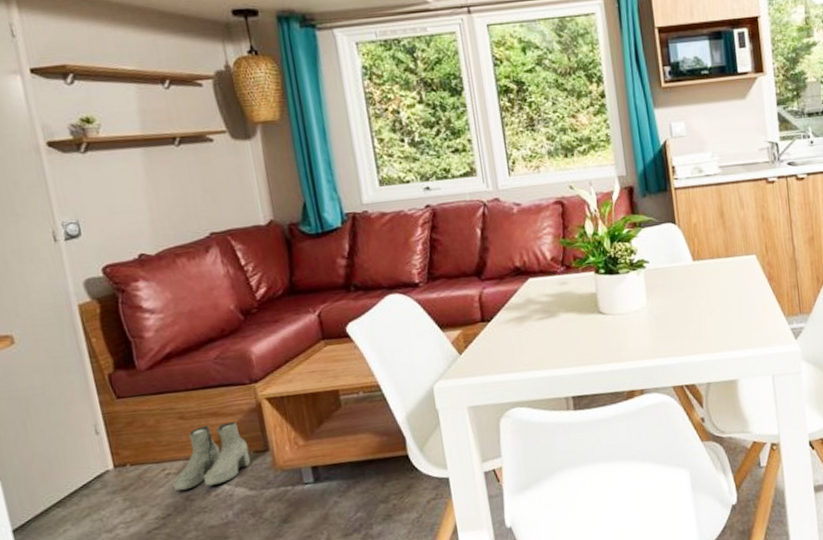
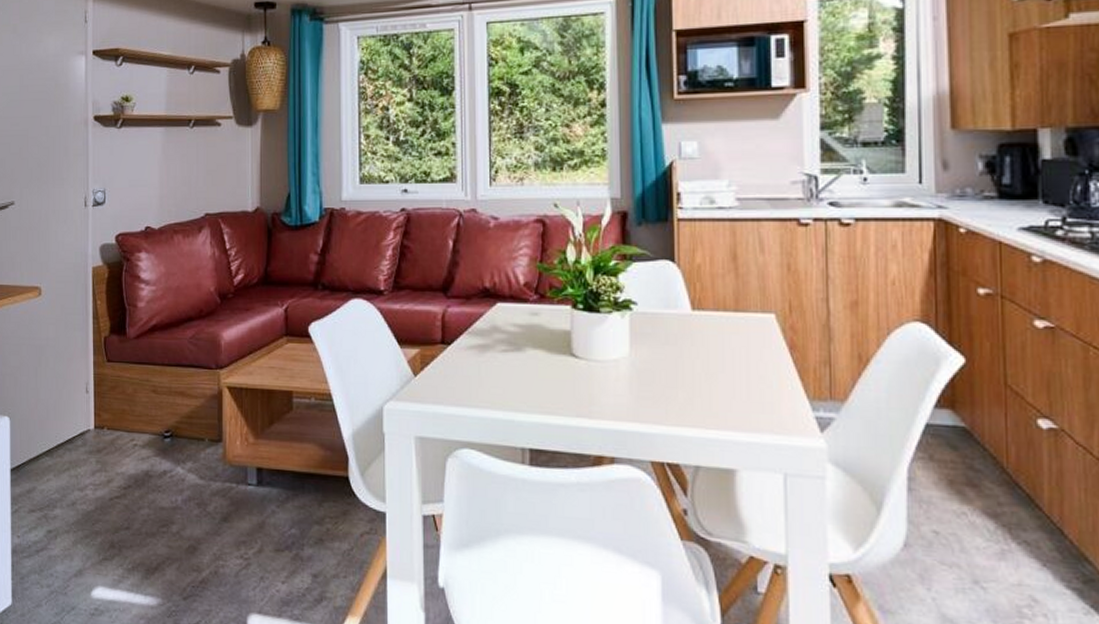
boots: present [173,422,251,492] -> none [138,403,205,467]

